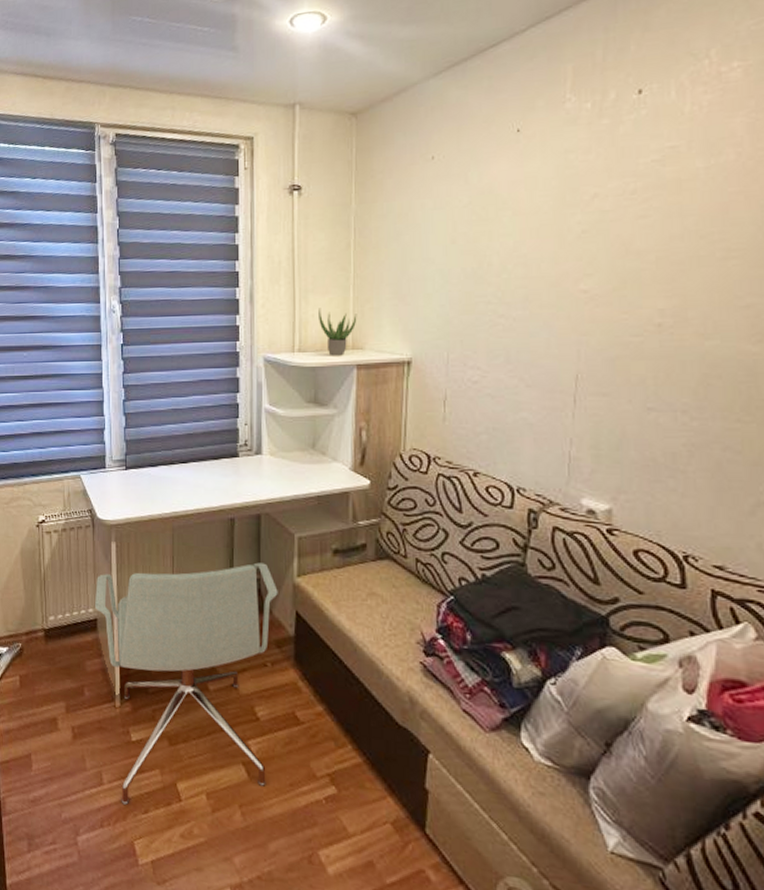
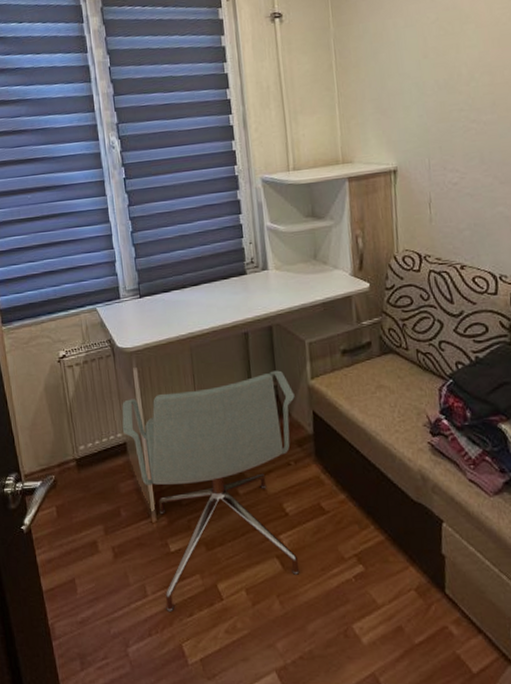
potted plant: present [318,308,357,356] -> none [308,127,345,172]

